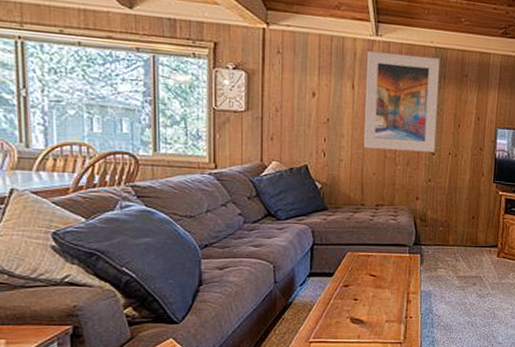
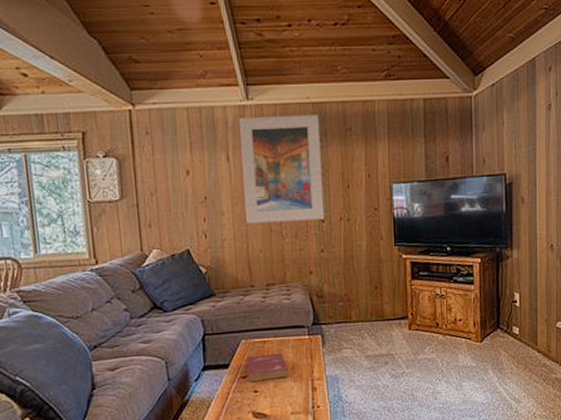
book: none [350,267,388,291] -> present [247,352,289,383]

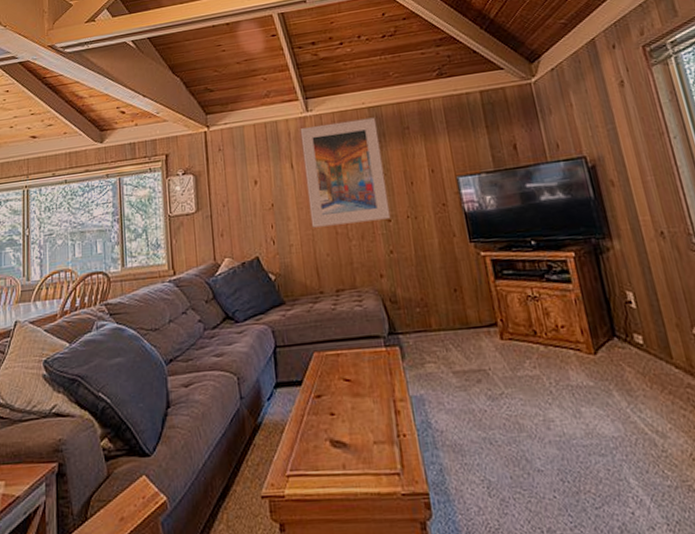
book: present [247,352,289,383] -> none [320,367,367,403]

